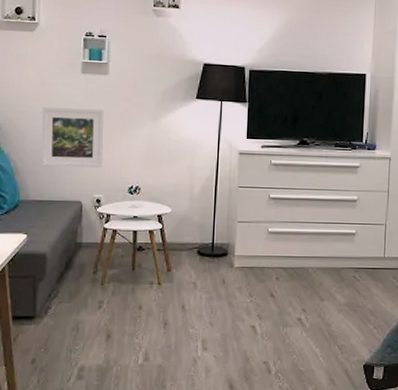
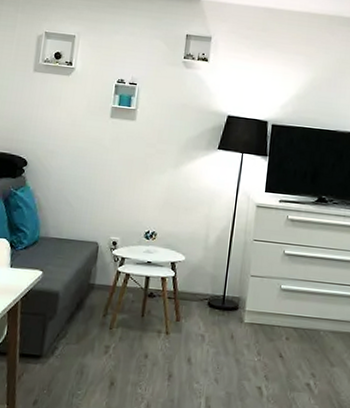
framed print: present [41,106,104,168] -> none [64,147,128,210]

